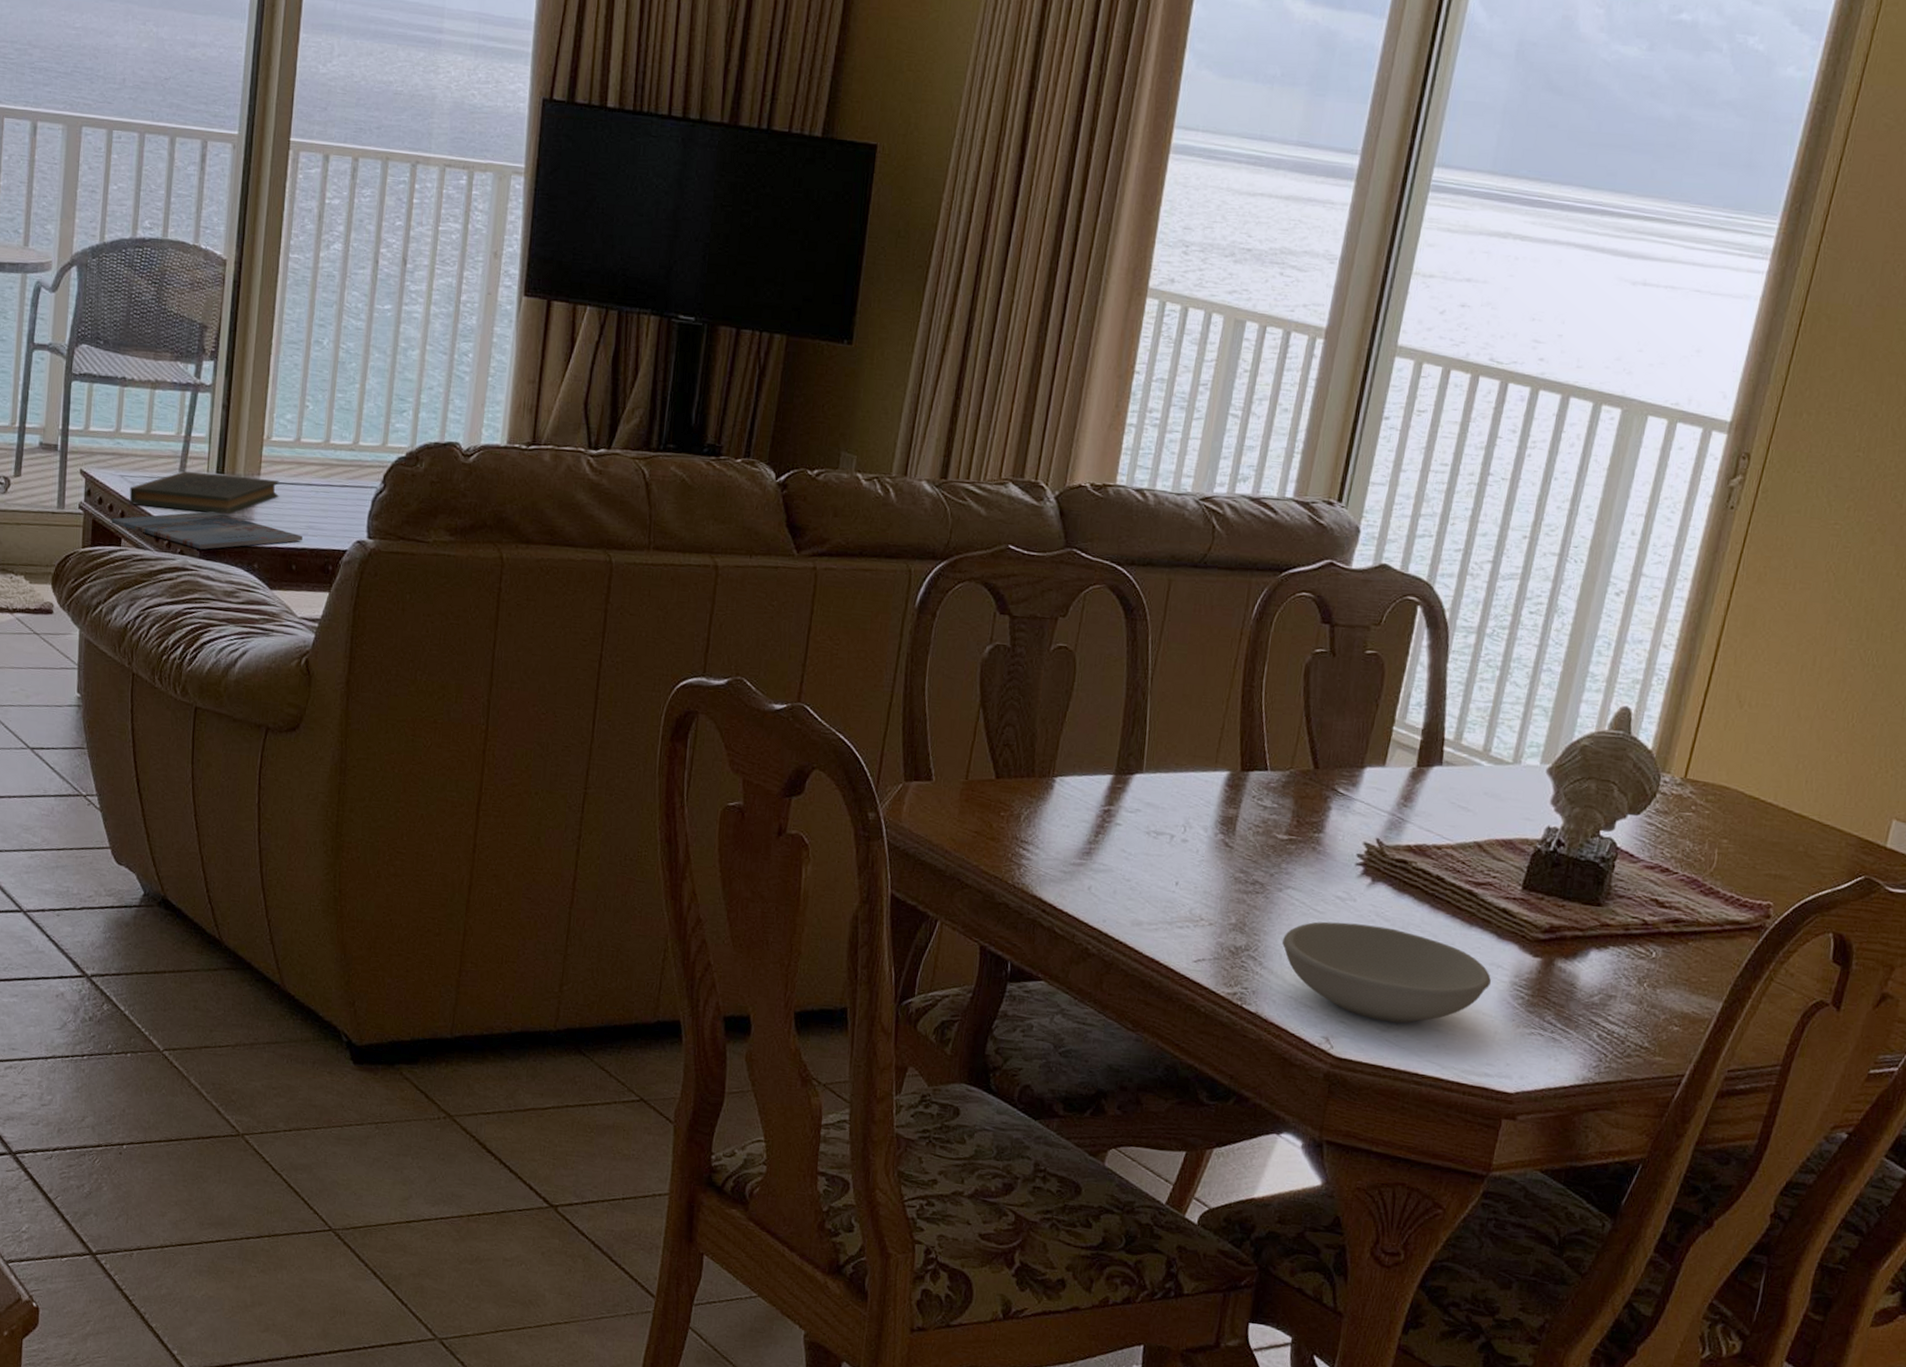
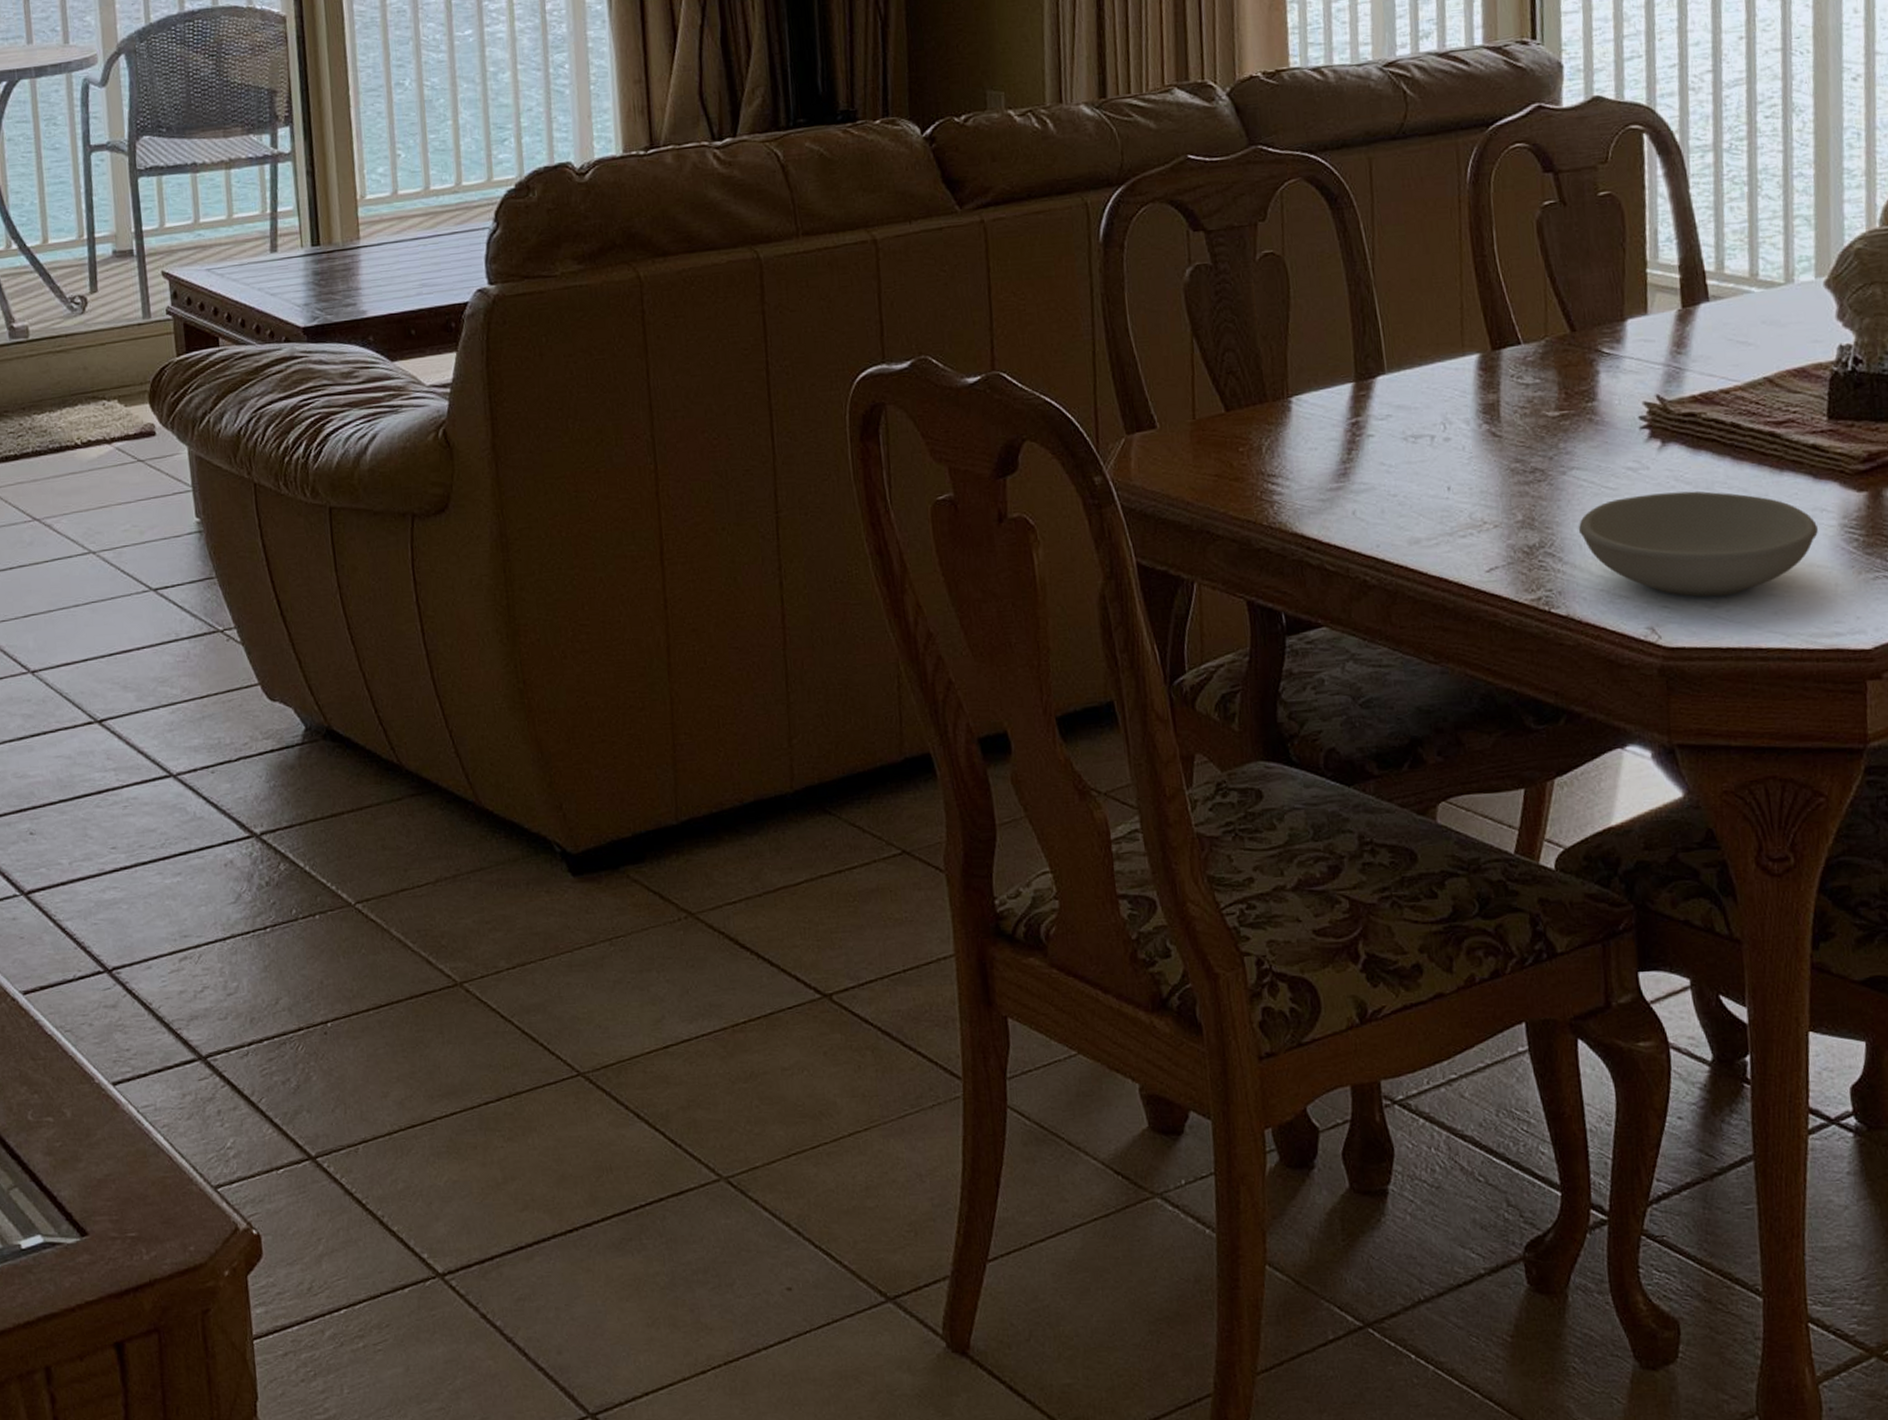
magazine: present [111,511,303,550] -> none [204,288,418,333]
book: present [129,470,280,515] -> none [219,241,385,299]

